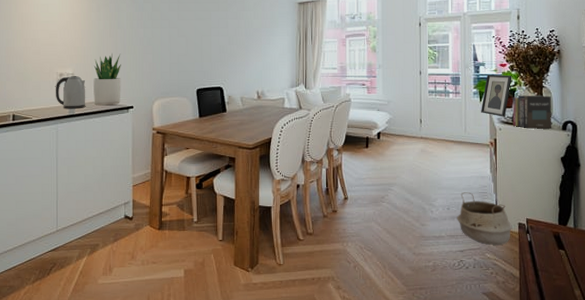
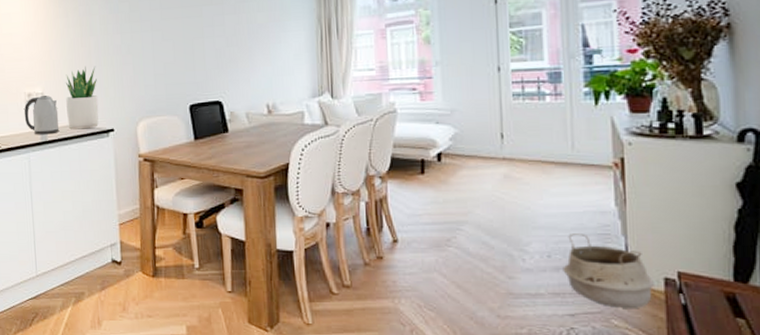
picture frame: present [481,74,512,117] -> none [597,65,648,126]
books: present [512,95,551,129] -> none [649,91,718,142]

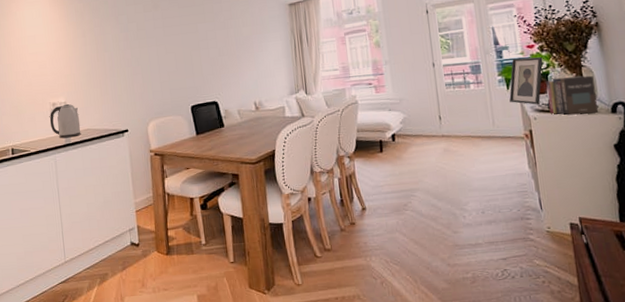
planter: present [65,66,99,130] -> none [84,77,115,132]
woven basket: present [563,233,654,308] -> none [494,192,563,250]
picture frame: none [597,65,648,126] -> present [509,57,543,105]
books: none [649,91,718,142] -> present [546,75,598,116]

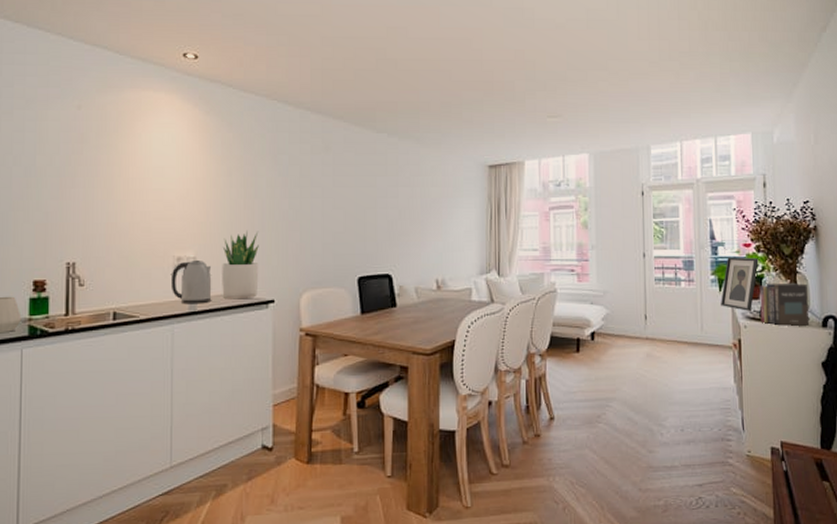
planter: none [84,77,115,132] -> present [222,231,259,300]

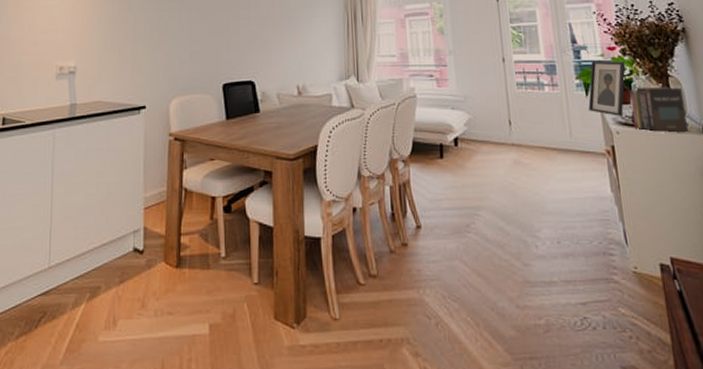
kettle: present [172,261,212,305] -> none [54,70,90,111]
planter: present [222,231,259,300] -> none [98,41,132,106]

